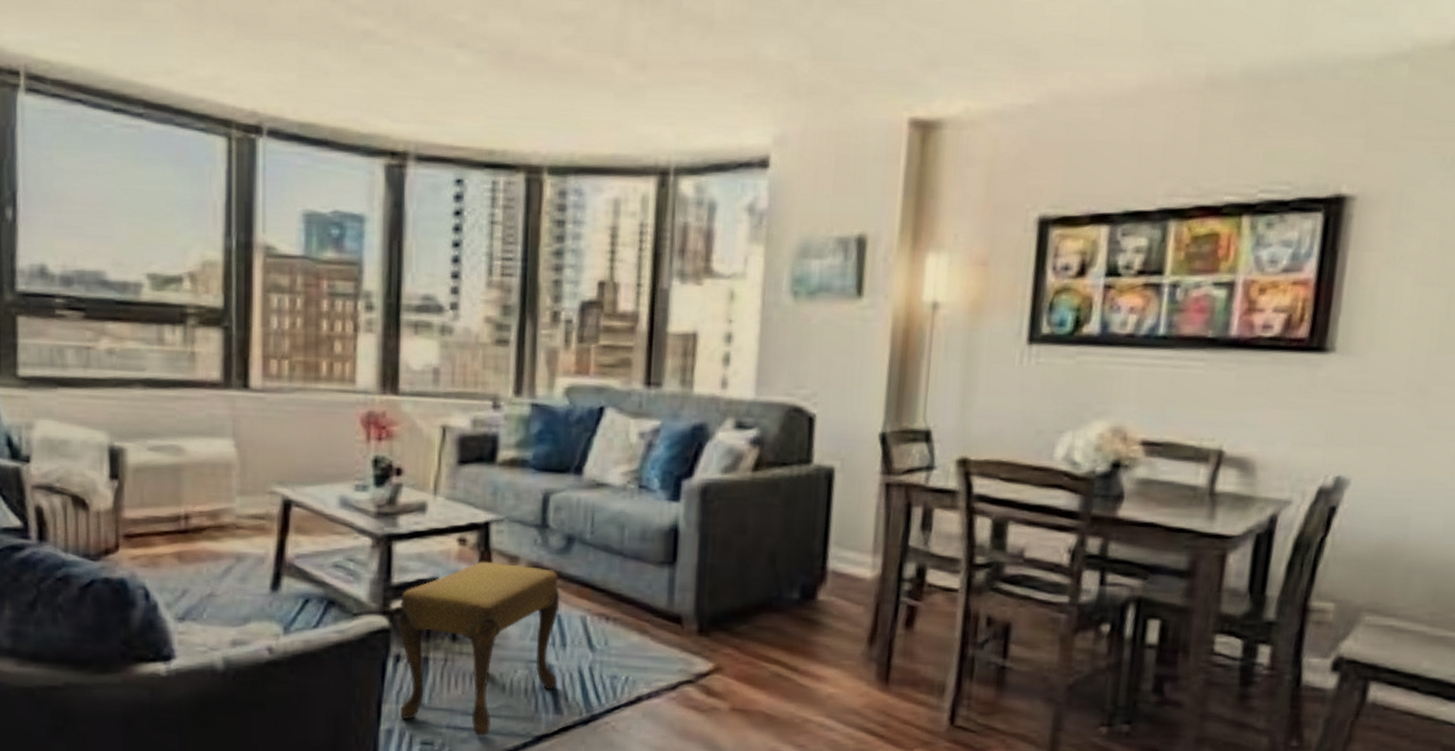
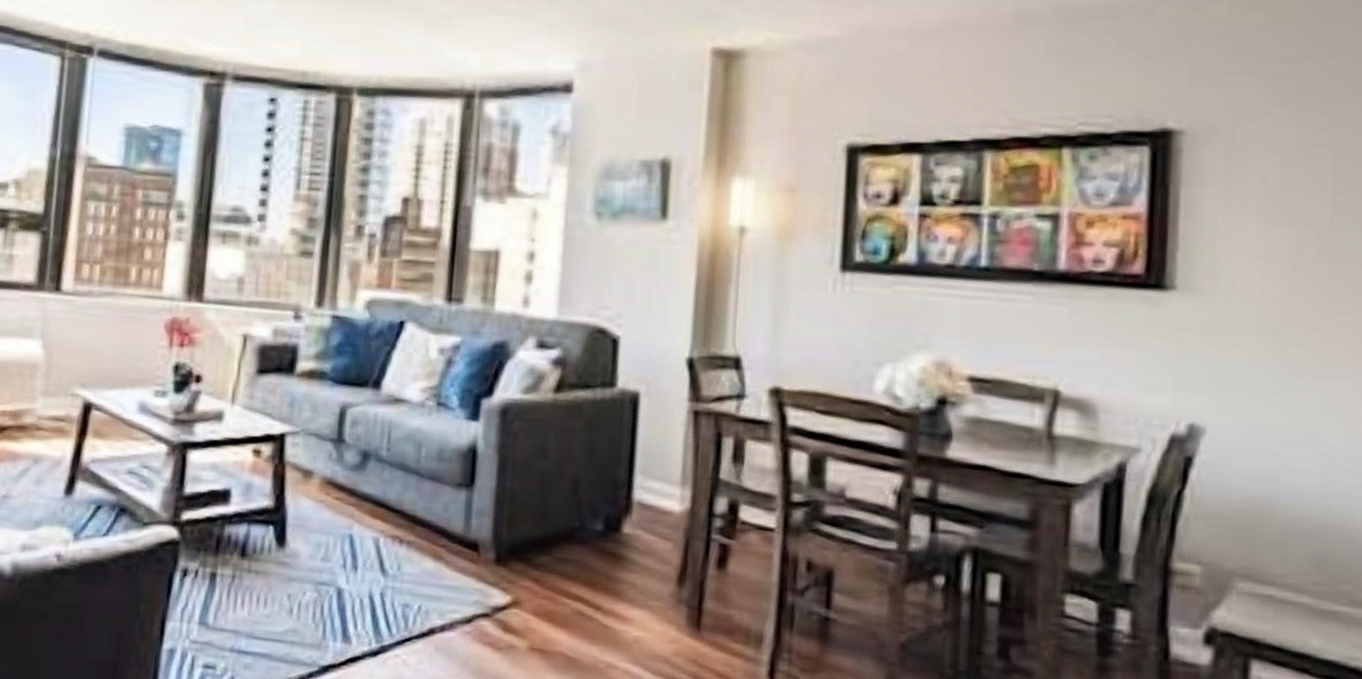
footstool: present [398,561,560,737] -> none [183,474,353,663]

